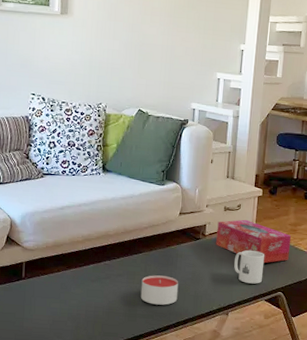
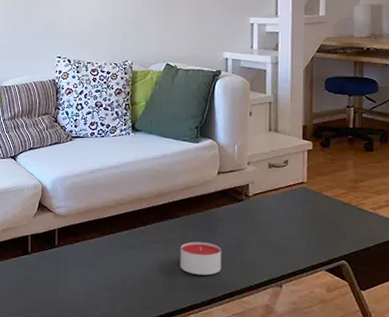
tissue box: present [216,219,292,264] -> none [262,177,353,227]
mug: present [234,250,265,284] -> none [285,212,322,251]

